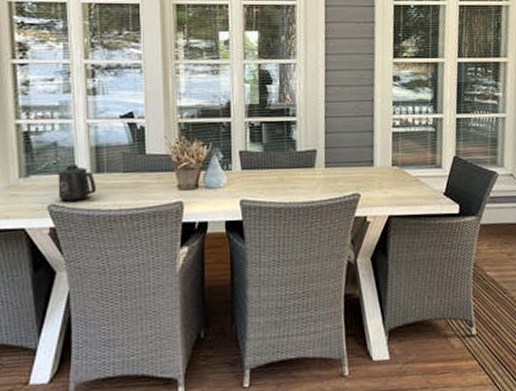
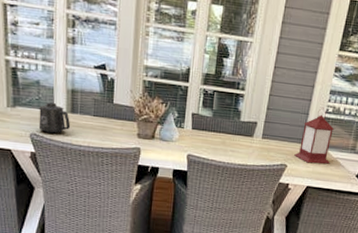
lantern: none [366,121,410,188] -> present [294,107,335,164]

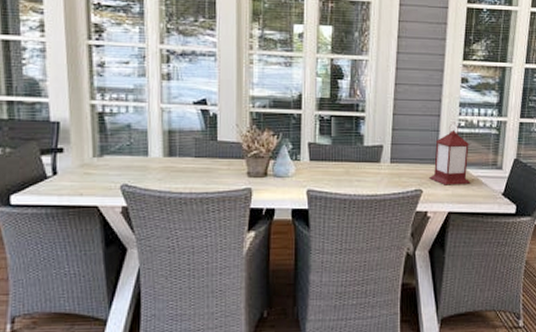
mug: present [38,102,71,134] -> none [130,147,169,182]

